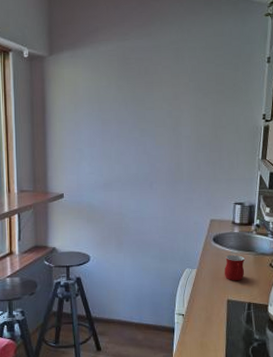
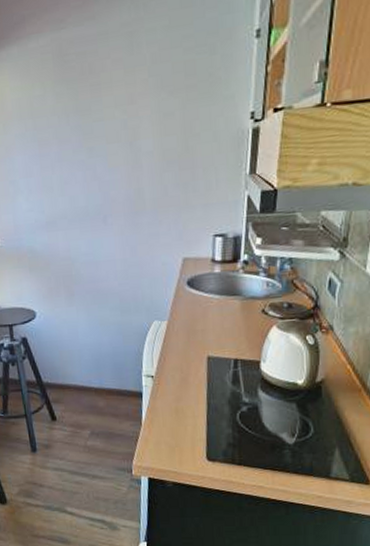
mug: present [225,254,245,281] -> none [203,300,229,334]

